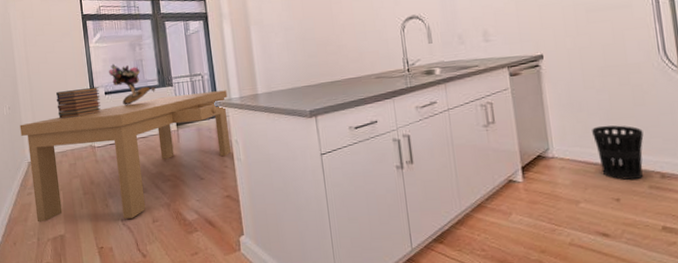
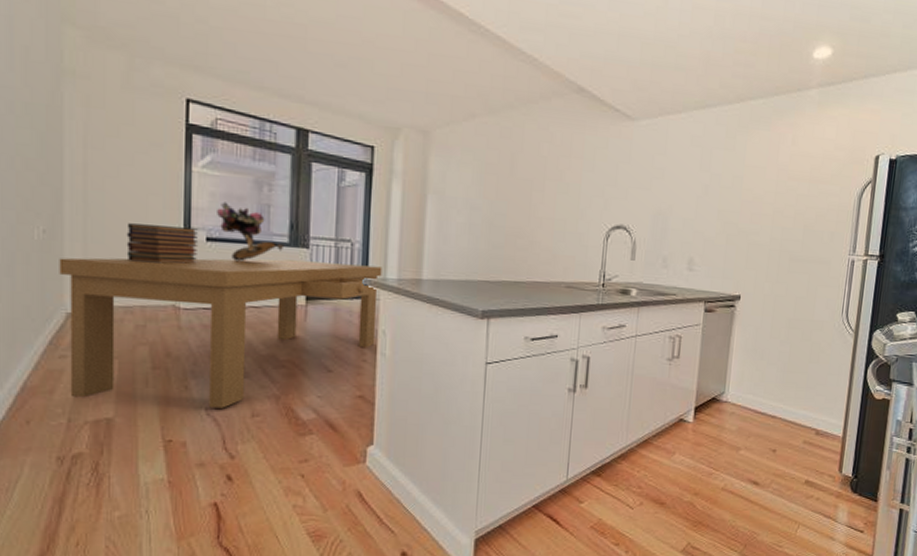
wastebasket: present [592,125,644,181] -> none [767,376,811,434]

